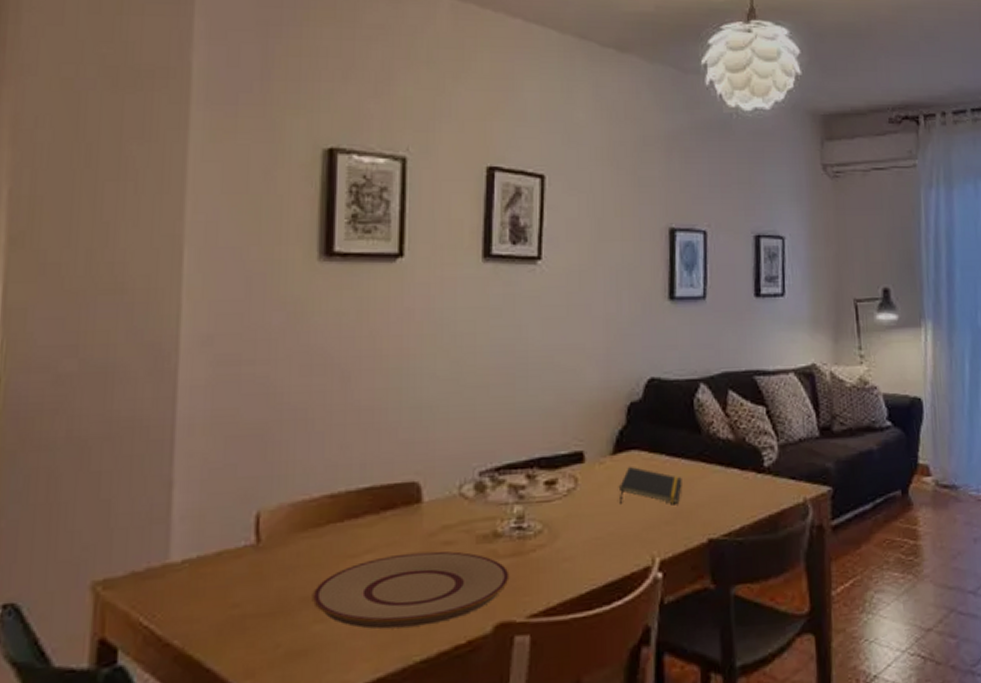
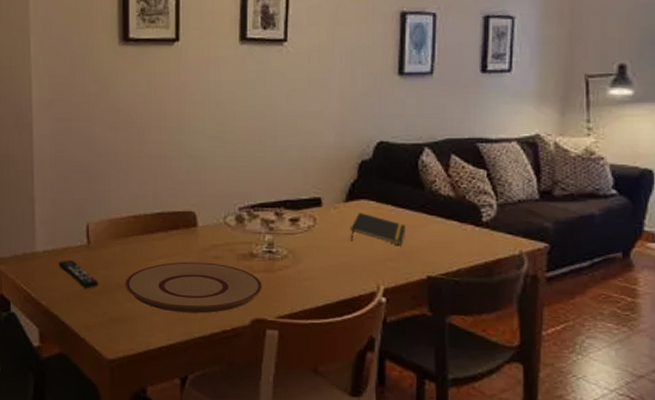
remote control: none [206,570,271,612] -> present [59,260,99,289]

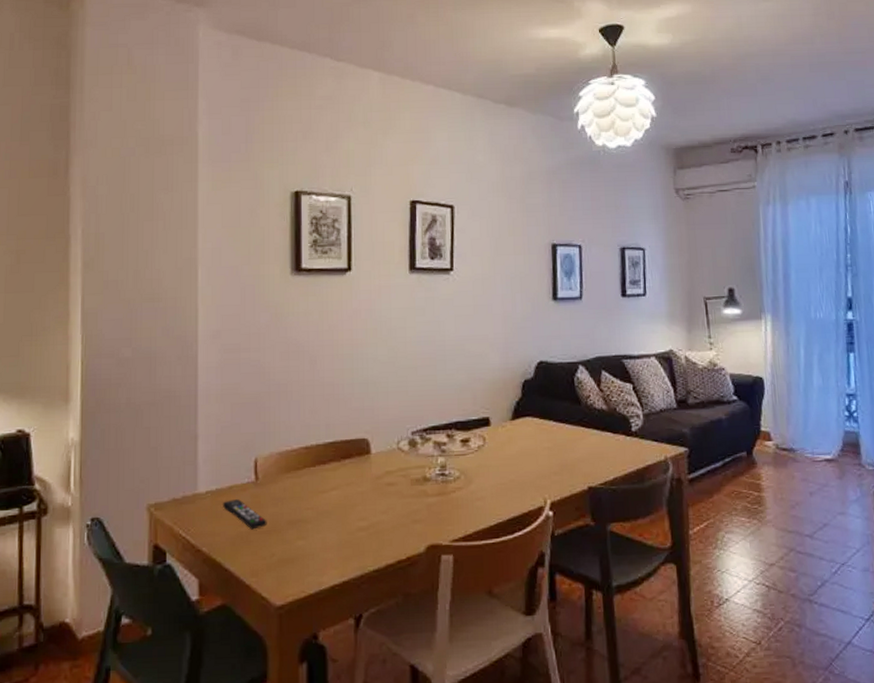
plate: present [124,261,262,314] -> none [295,490,437,546]
notepad: present [351,212,406,245] -> none [518,429,567,459]

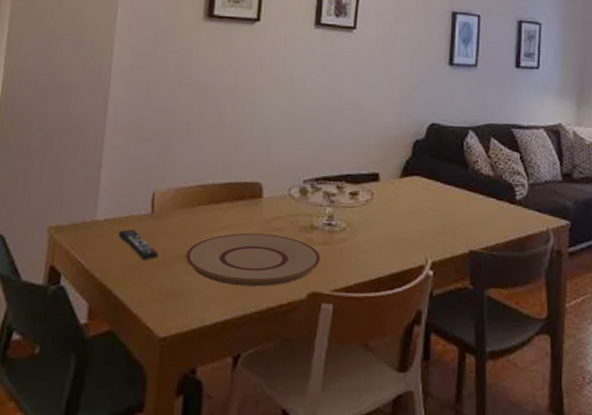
plate: none [295,490,437,546] -> present [185,233,321,287]

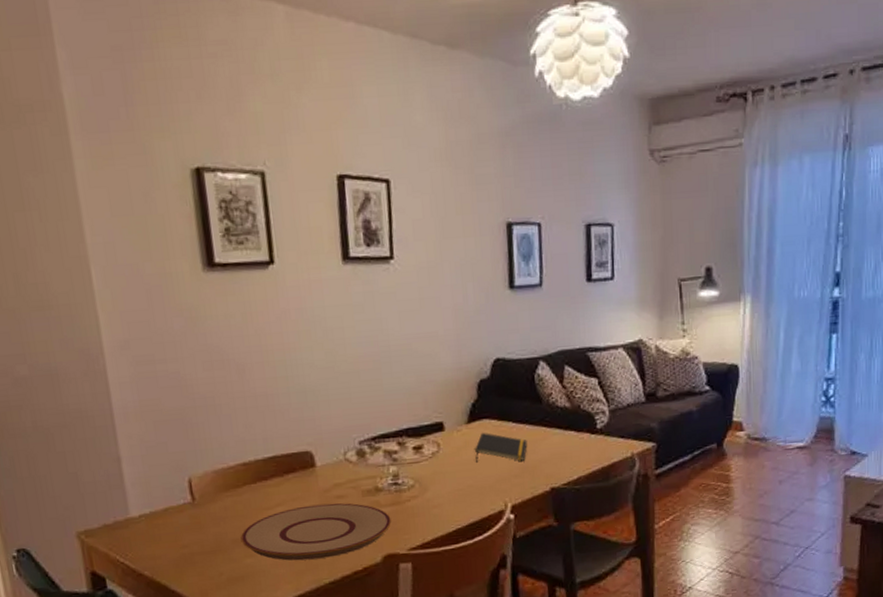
remote control: present [118,229,159,261] -> none [159,521,211,551]
notepad: none [404,187,452,220] -> present [475,432,527,463]

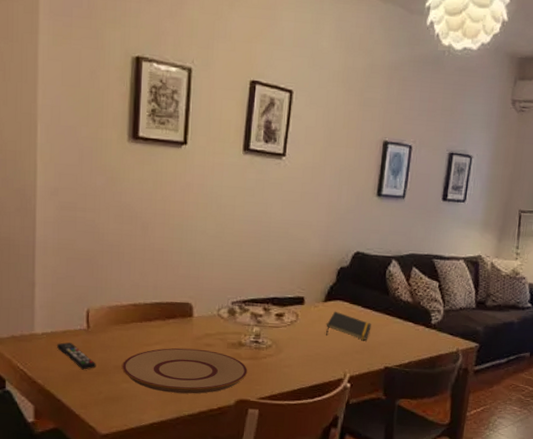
remote control: none [159,521,211,551] -> present [57,342,96,370]

